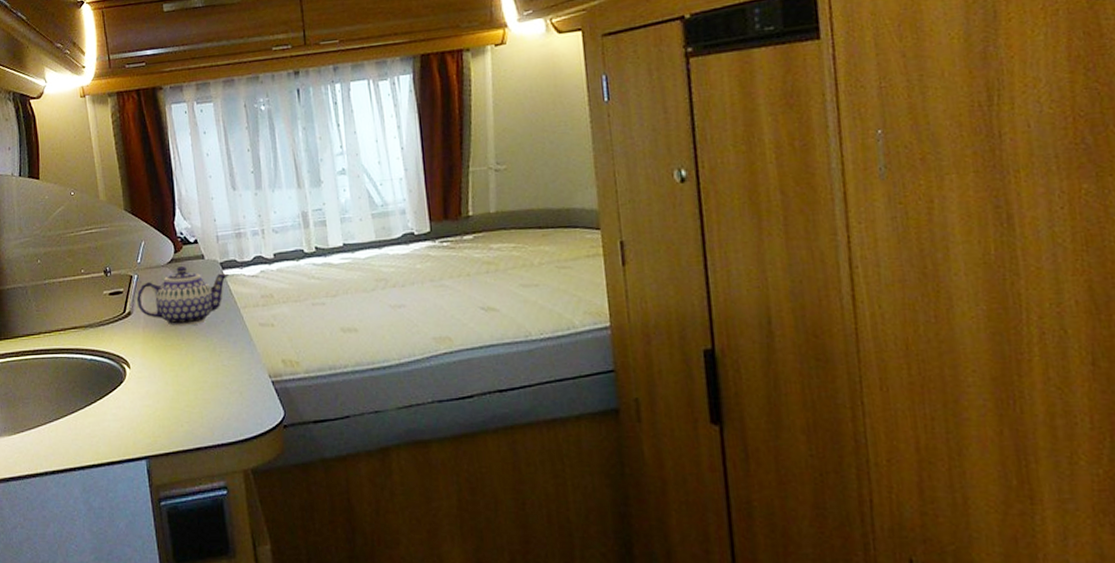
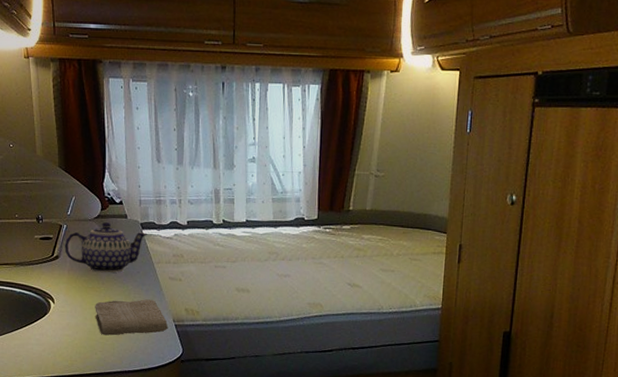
washcloth: none [176,353,265,402] -> present [95,299,169,336]

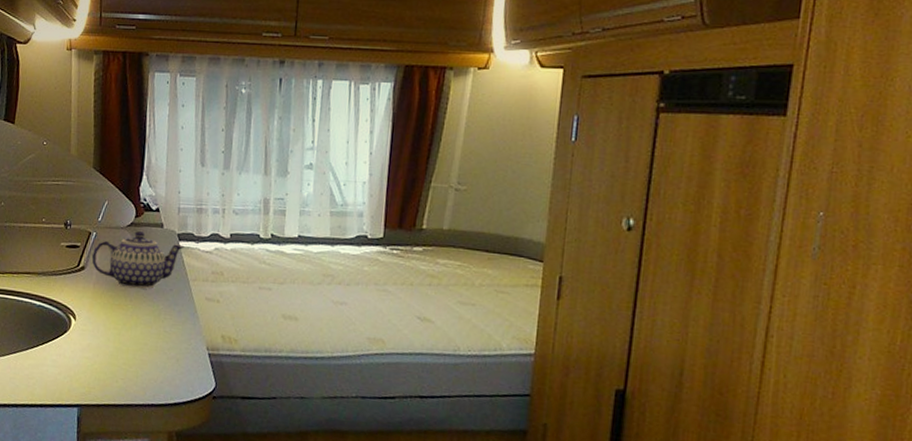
washcloth: present [95,299,169,336] -> none [119,320,201,362]

